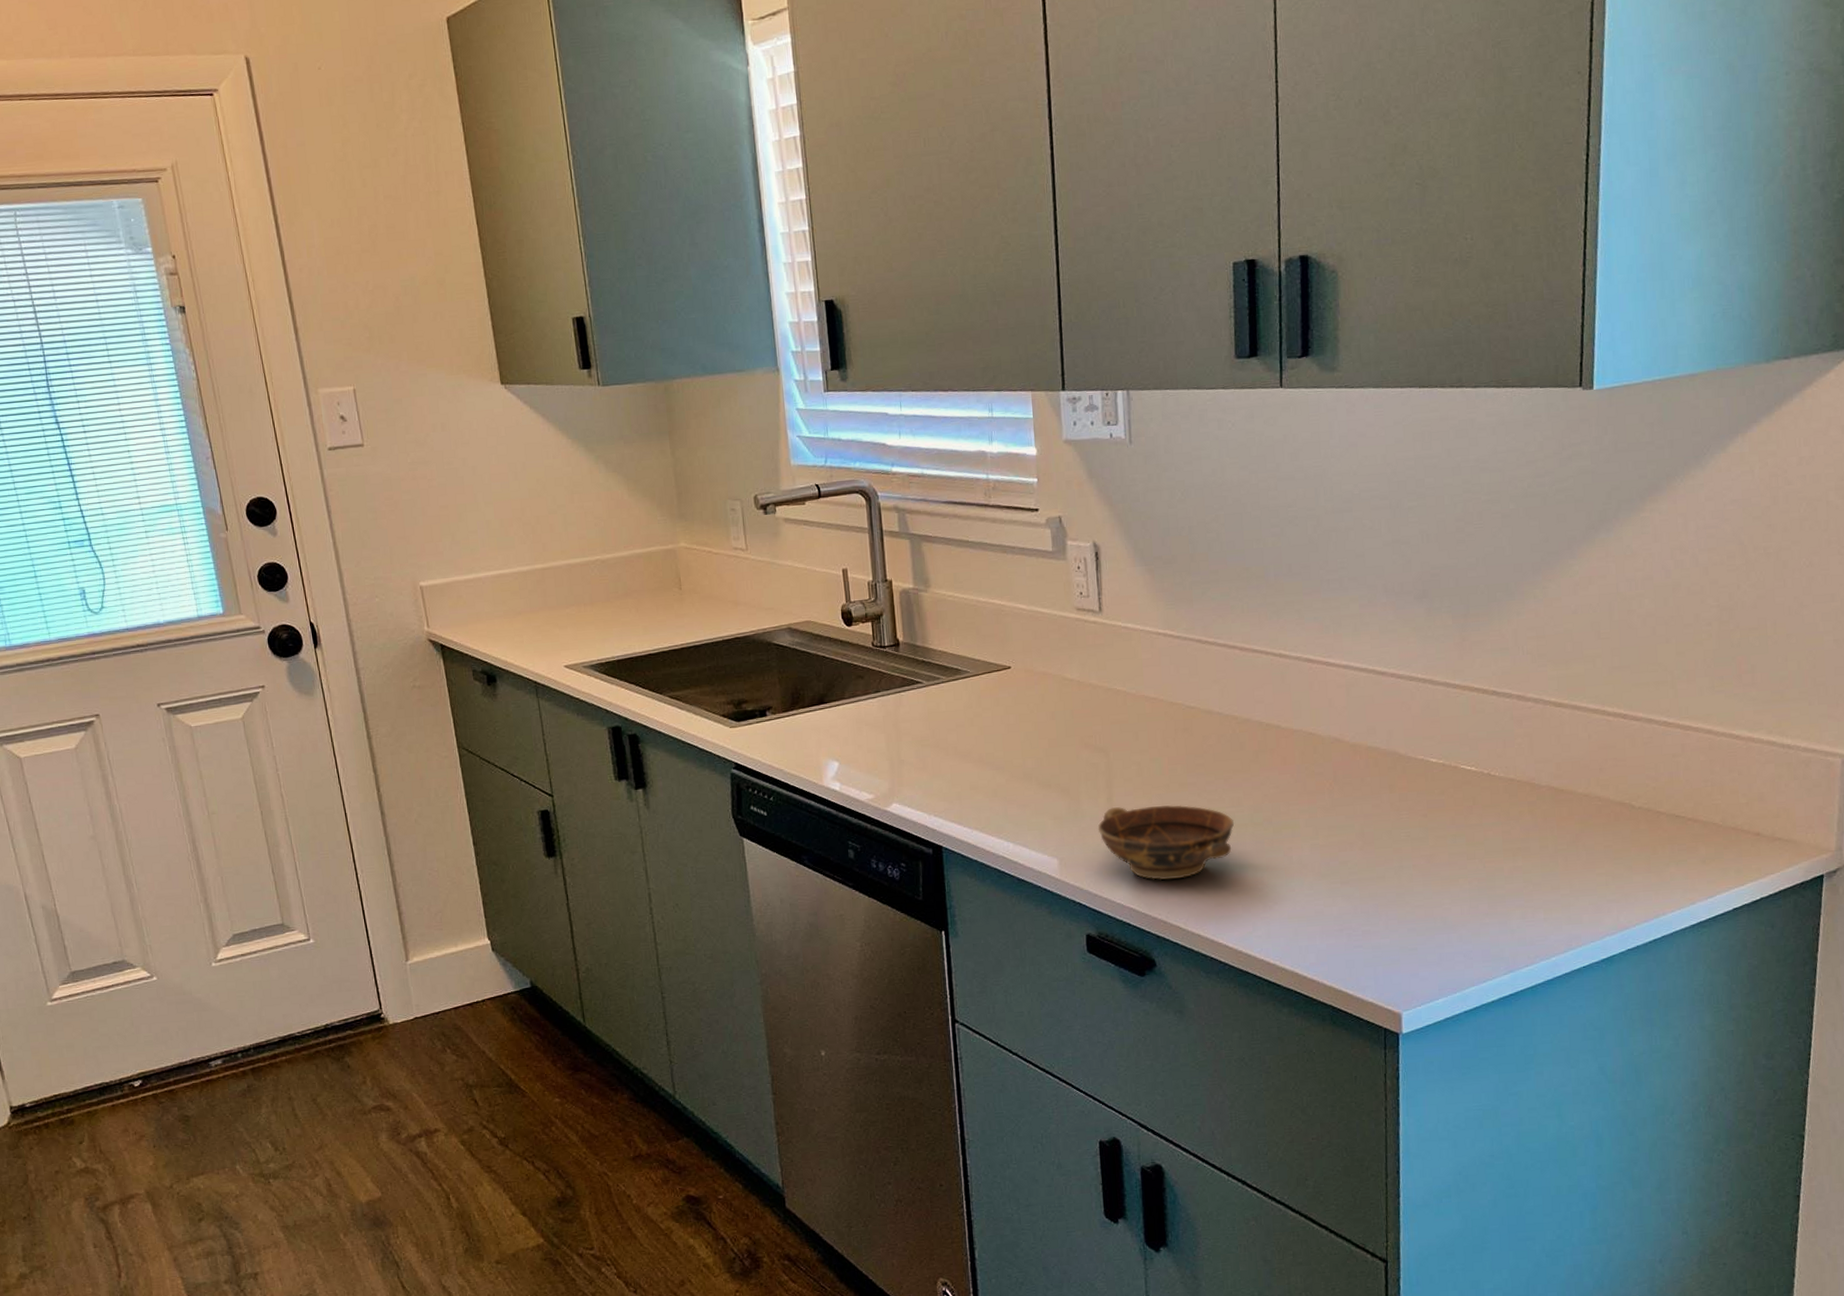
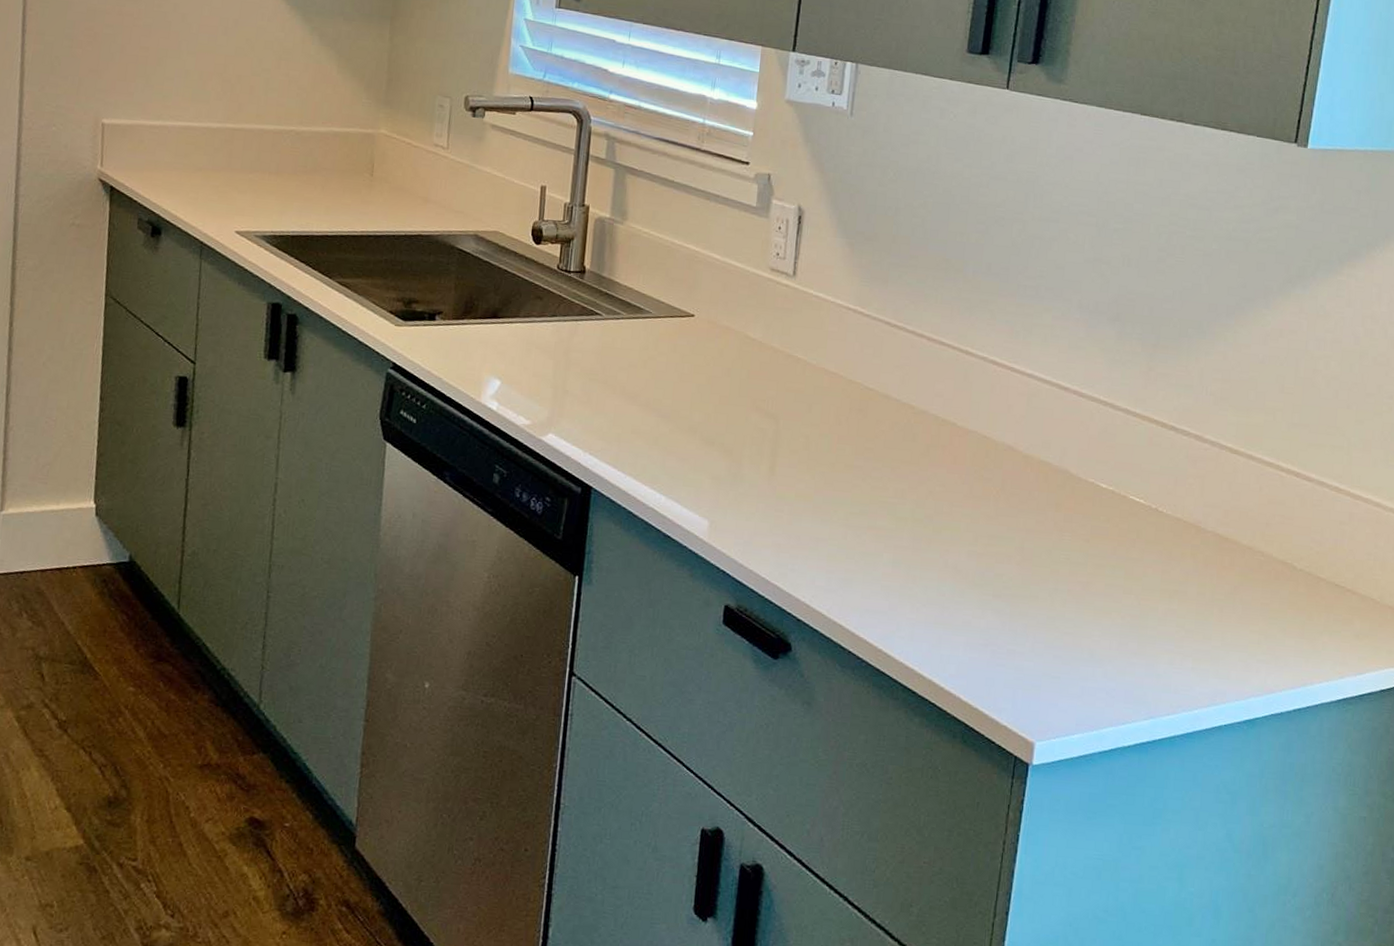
bowl: present [1097,804,1234,881] -> none [754,476,894,563]

